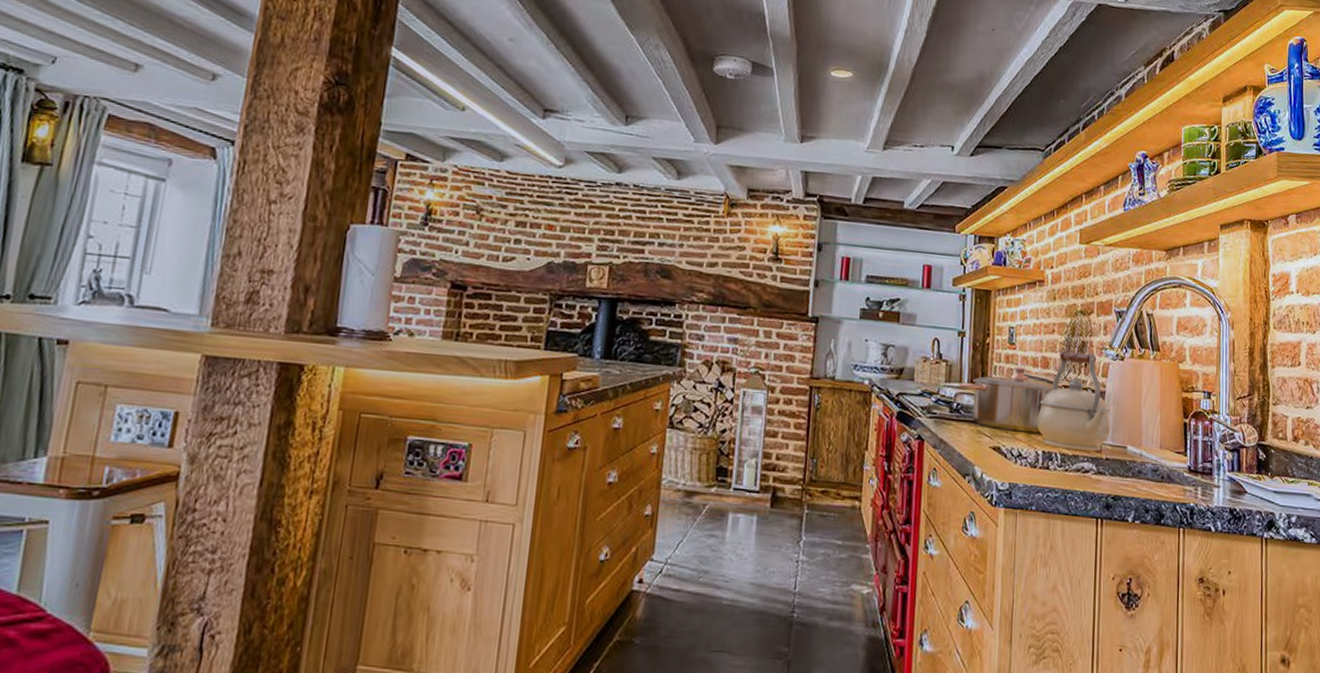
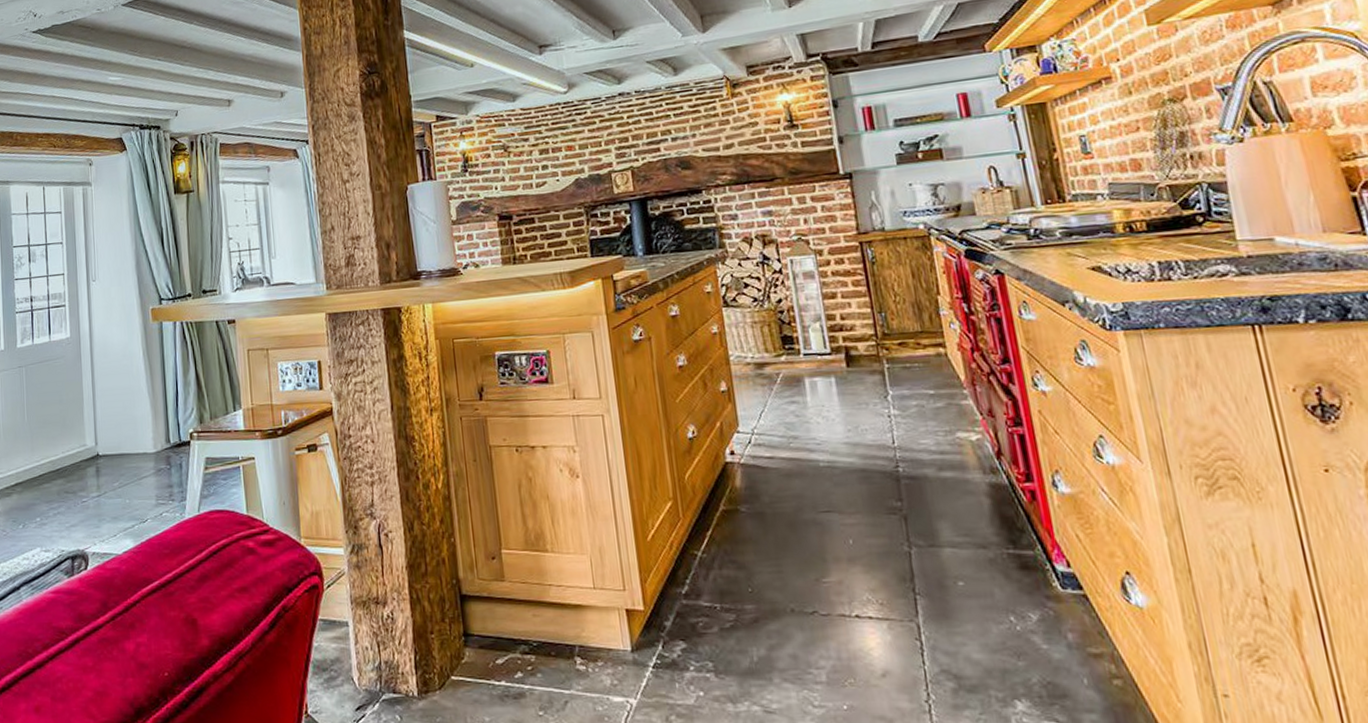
cooking pot: present [959,366,1063,433] -> none [1032,175,1167,247]
kettle: present [1036,350,1111,452] -> none [1139,142,1247,255]

